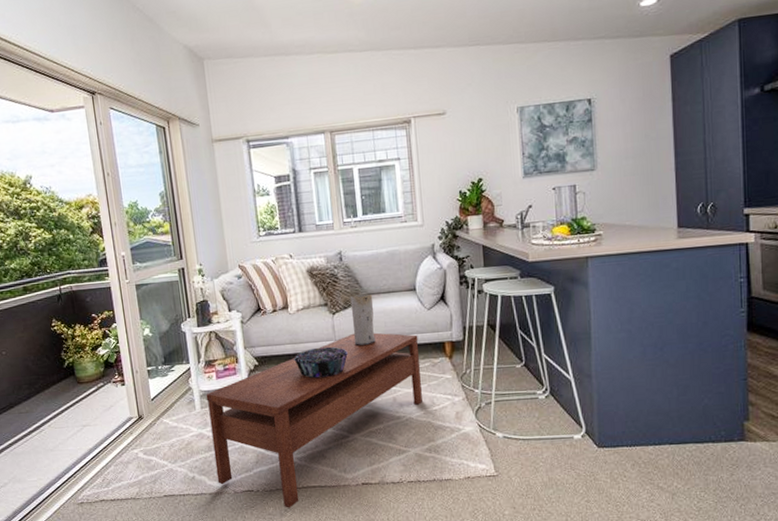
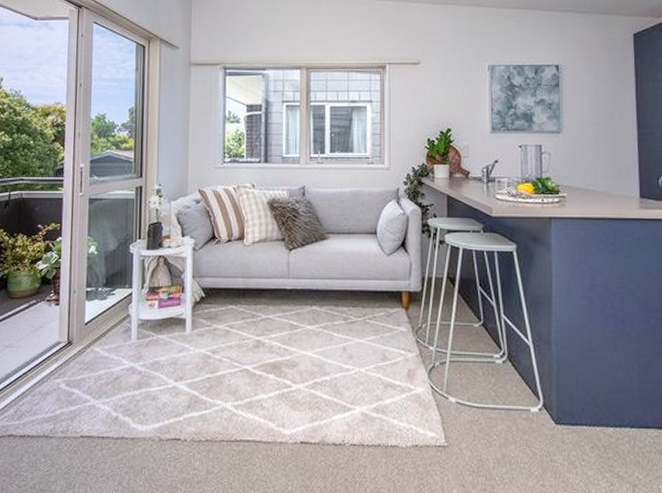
coffee table: present [206,332,422,508] -> none [142,273,375,464]
decorative bowl: present [294,346,348,379] -> none [243,284,300,318]
vase: present [350,293,376,346] -> none [308,232,332,288]

